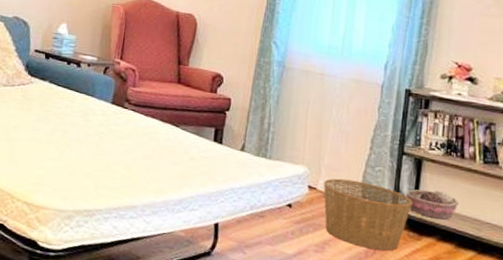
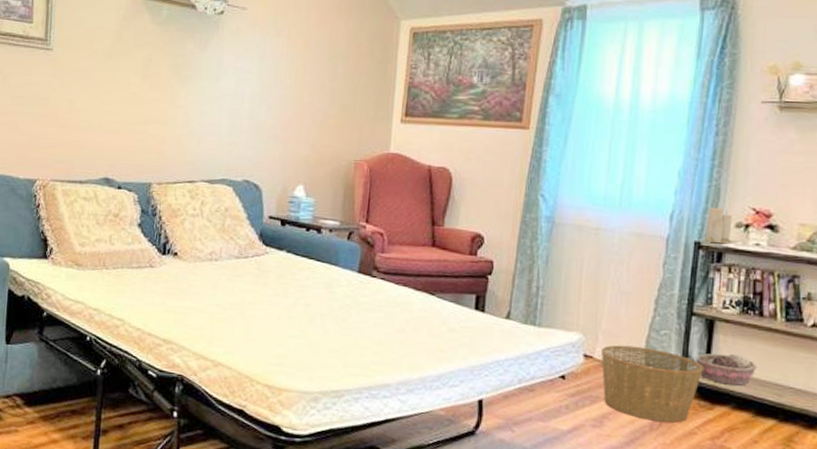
candle: none [414,57,438,93] -> present [705,204,733,245]

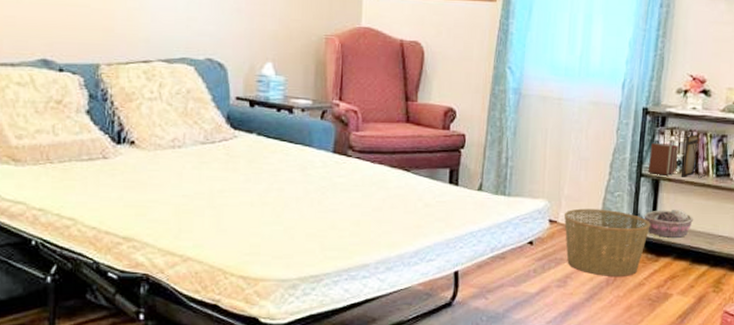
books: none [700,279,739,316] -> present [647,142,679,176]
candle: present [705,204,733,245] -> none [651,71,674,109]
photo frame: none [741,270,774,322] -> present [681,132,707,179]

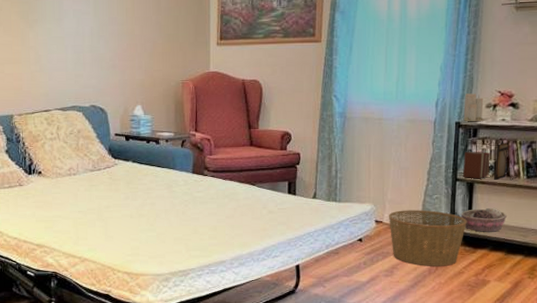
candle: none [651,71,674,109] -> present [463,90,484,122]

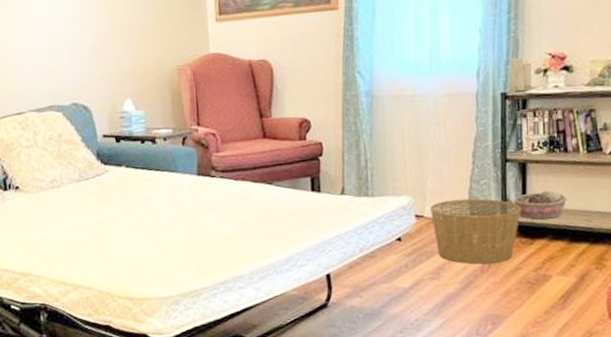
books: present [462,151,491,179] -> none [512,125,546,158]
photo frame: present [493,140,518,181] -> none [548,110,577,158]

